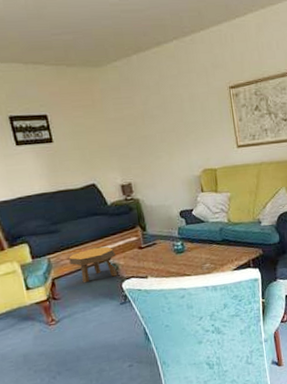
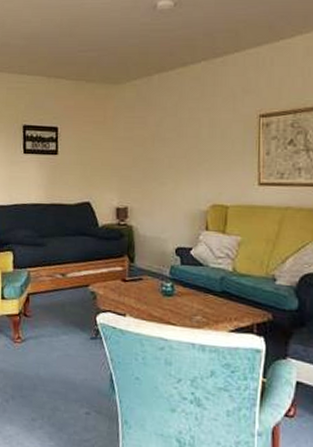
footstool: present [68,246,118,283] -> none [48,269,96,306]

